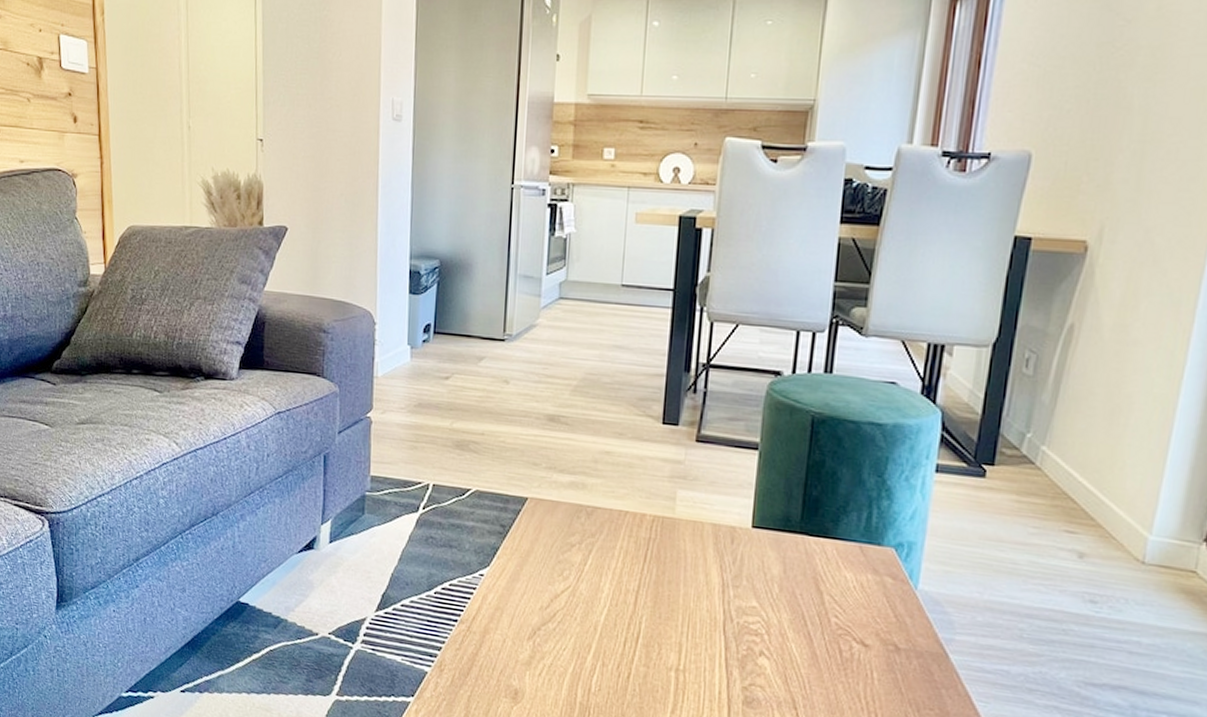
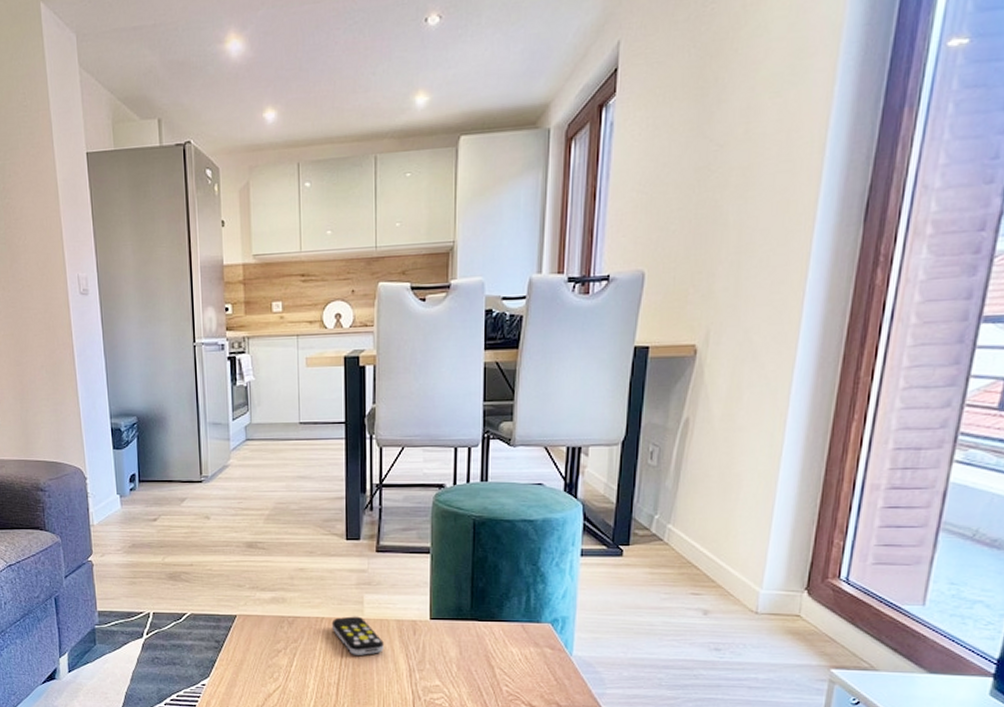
remote control: none [636,513,695,562] -> present [331,616,384,655]

